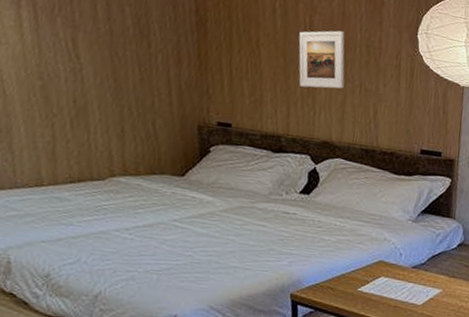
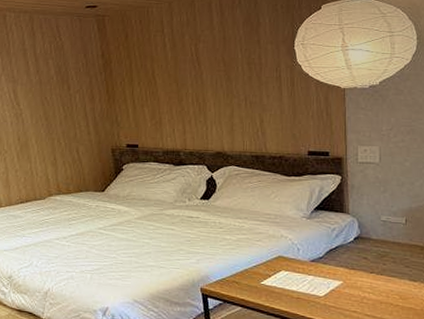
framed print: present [299,30,345,89] -> none [187,54,231,107]

